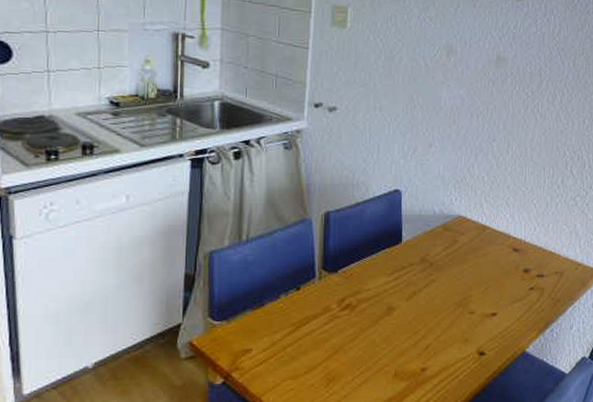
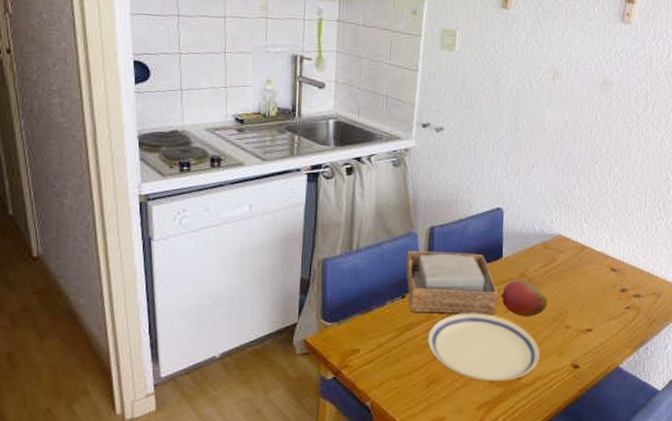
napkin holder: none [300,238,400,306] -> present [405,251,499,316]
plate: none [326,302,444,376] -> present [428,313,540,382]
fruit: none [402,265,451,304] -> present [501,280,548,317]

